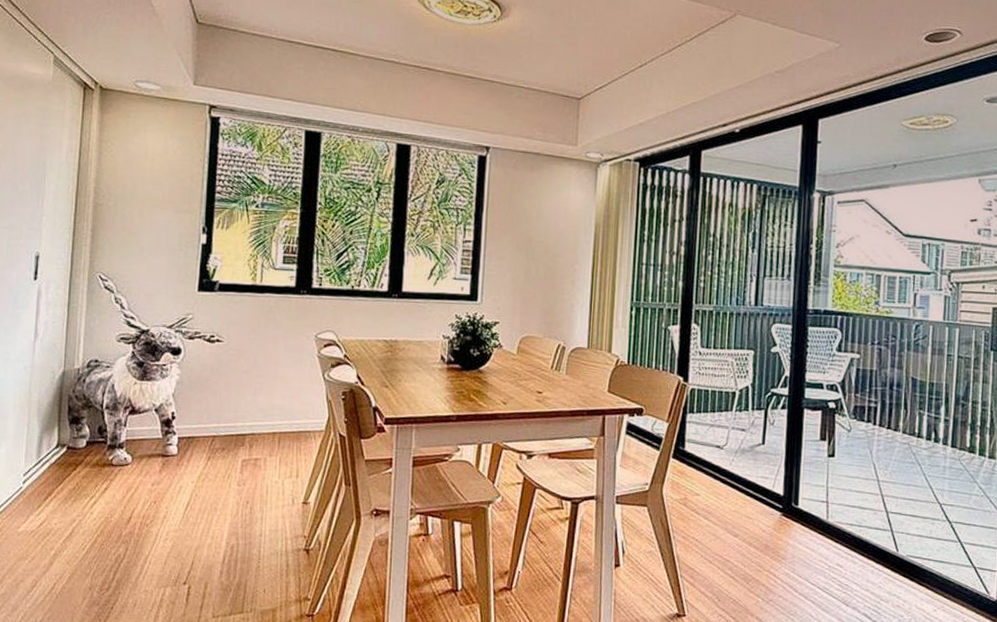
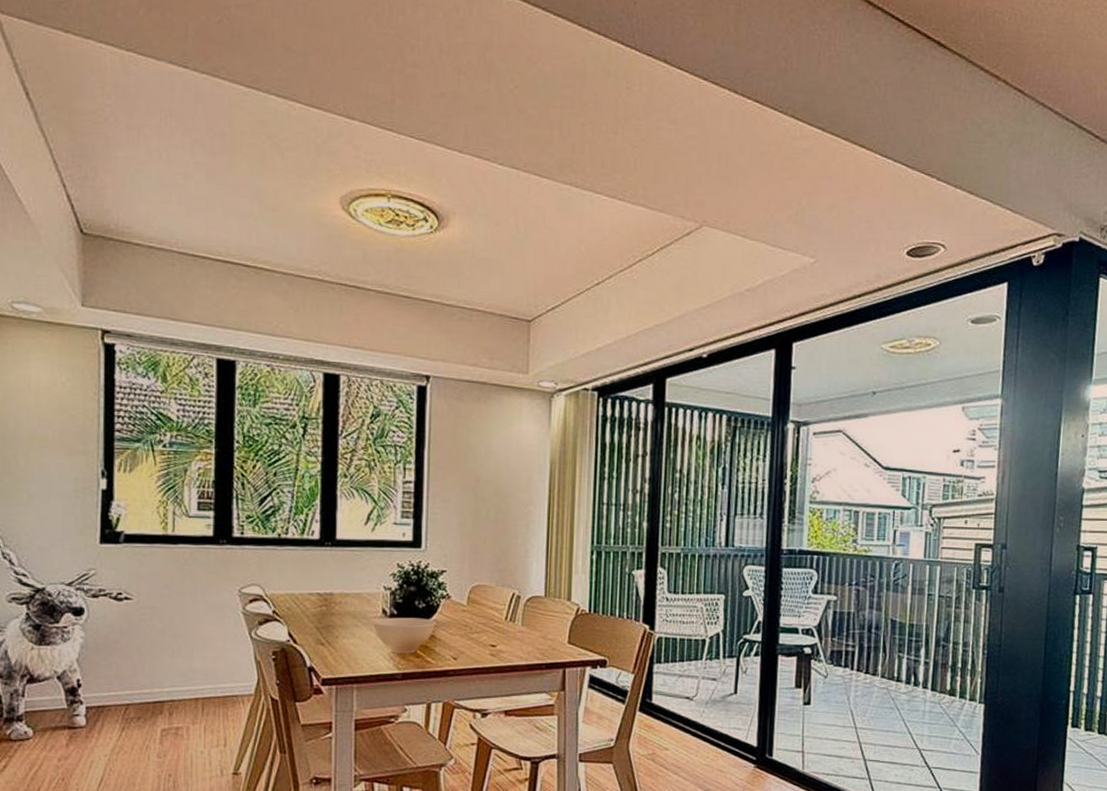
bowl: none [432,363,489,398] -> present [373,617,436,654]

